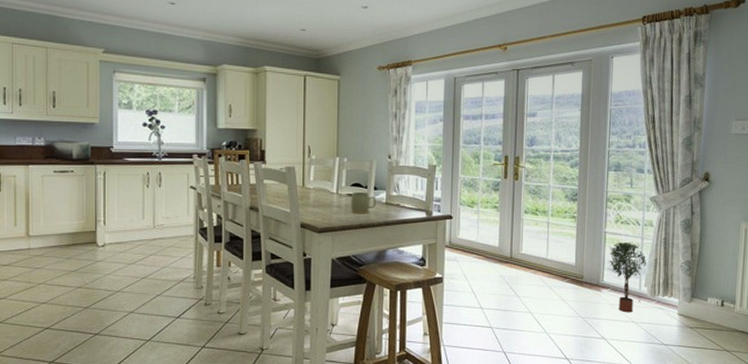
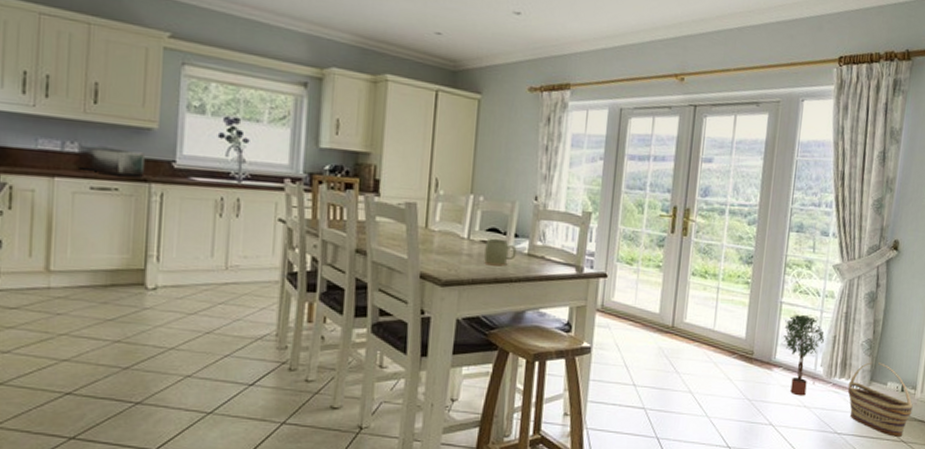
basket: none [671,281,733,346] -> present [847,362,913,437]

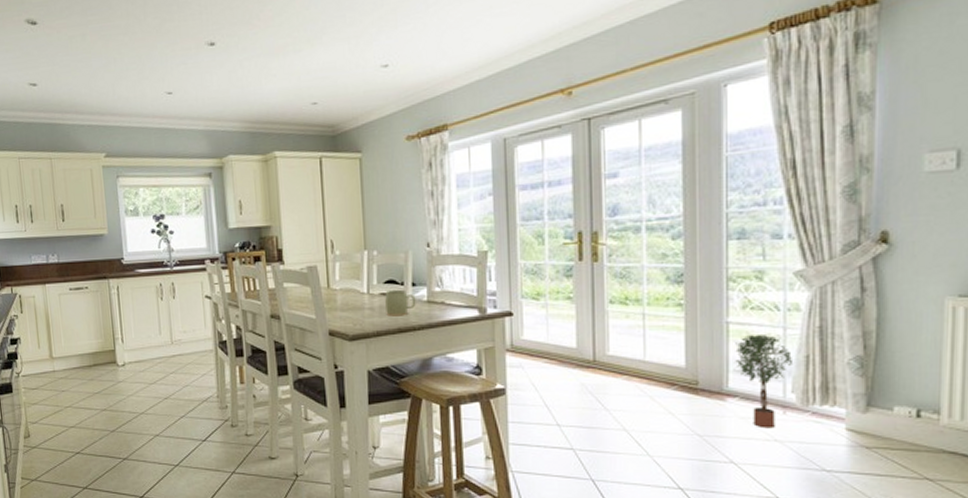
toaster: present [79,145,144,177] -> none [58,254,103,277]
basket: present [847,362,913,437] -> none [834,383,937,473]

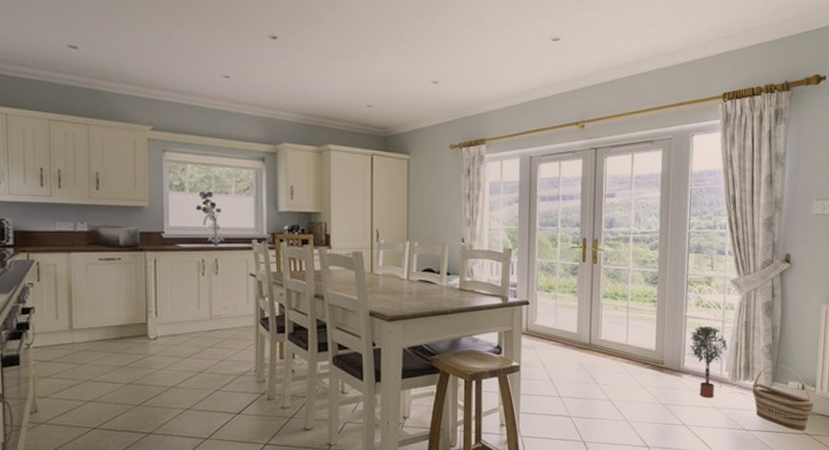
toaster: none [58,254,103,277] -> present [88,225,139,248]
mug: present [385,289,416,317] -> none [423,277,450,301]
basket: none [834,383,937,473] -> present [752,364,814,430]

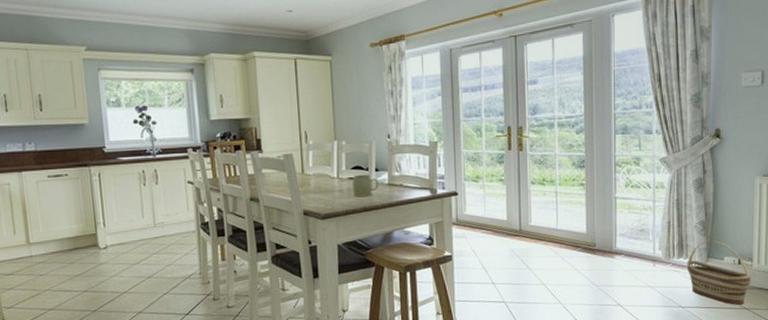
toaster: present [88,225,139,248] -> none [36,143,84,165]
mug: none [423,277,450,301] -> present [352,174,379,198]
potted tree: present [690,325,728,398] -> none [621,205,660,278]

